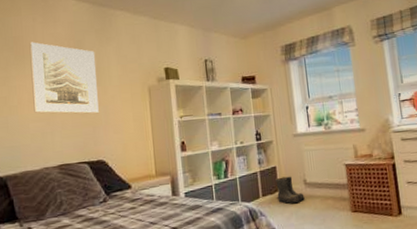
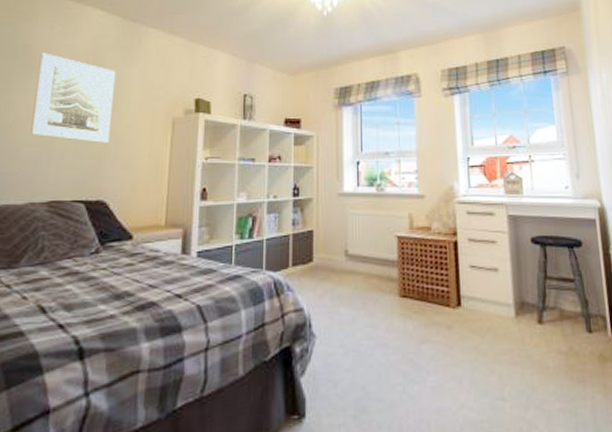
boots: present [275,176,305,204] -> none [311,244,344,279]

